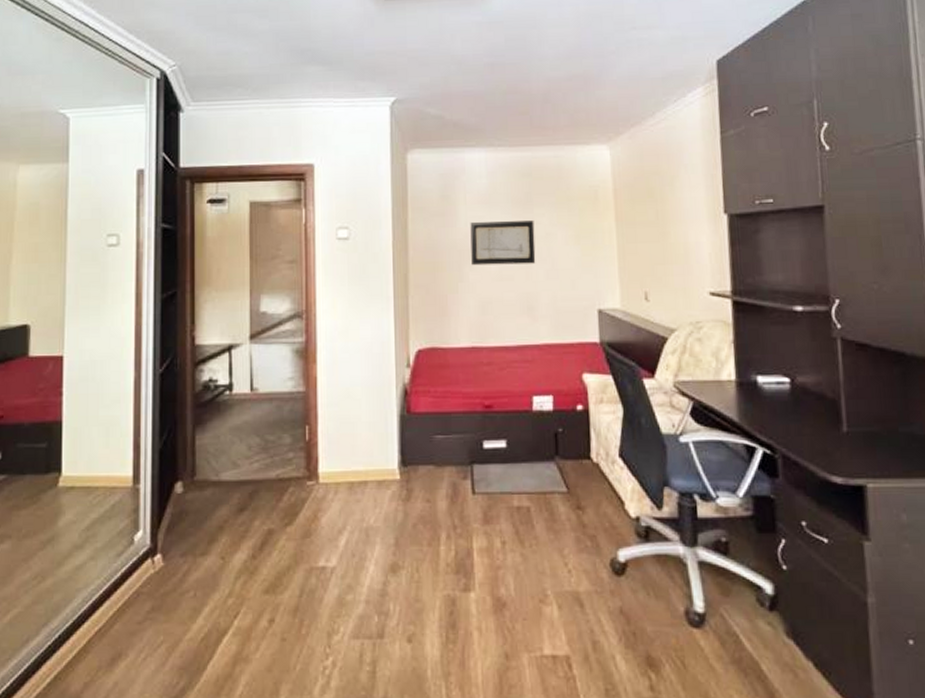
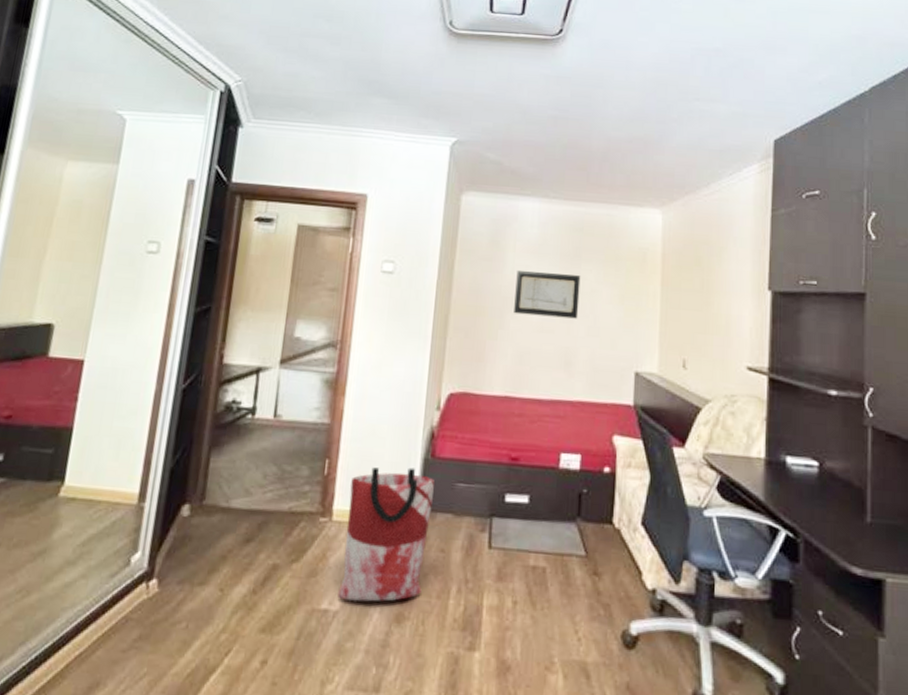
bag: none [333,425,413,556] -> present [338,467,434,602]

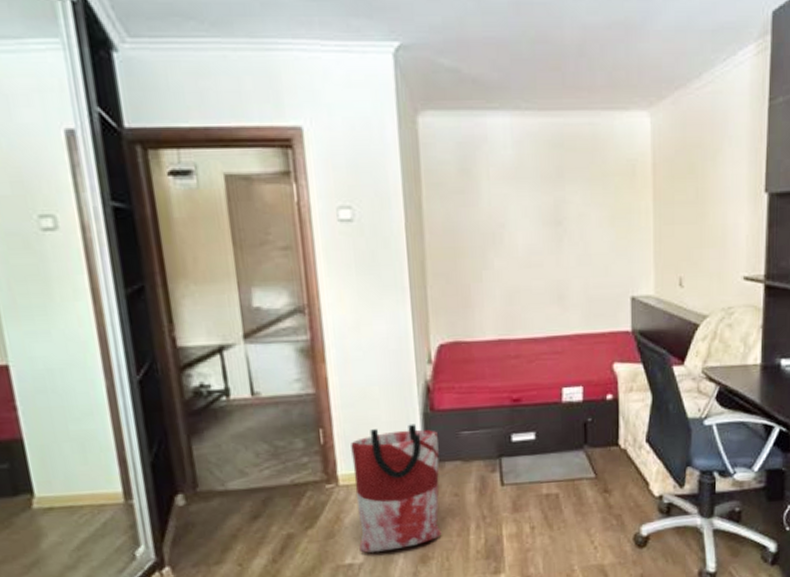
wall art: present [514,269,581,319] -> none [494,199,567,251]

